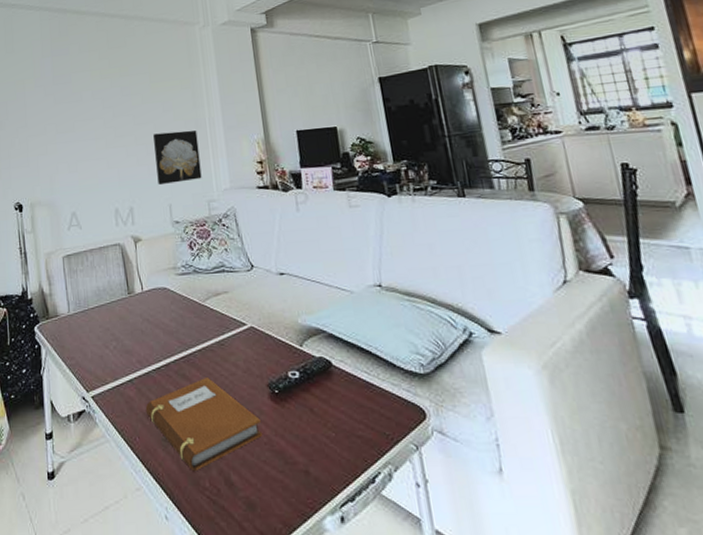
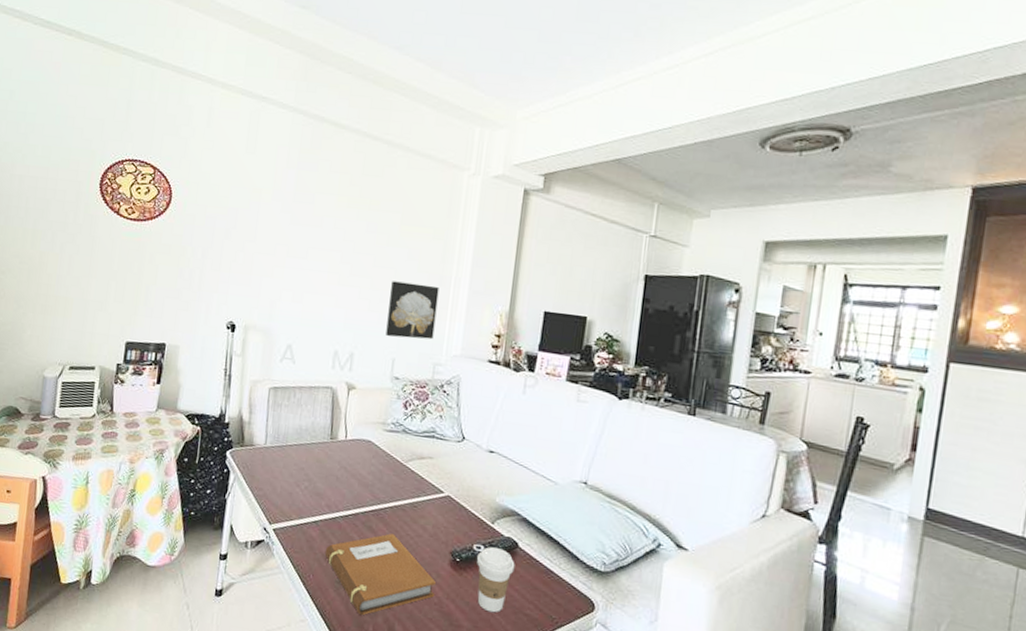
coffee cup: none [294,371,335,442] -> present [476,547,515,613]

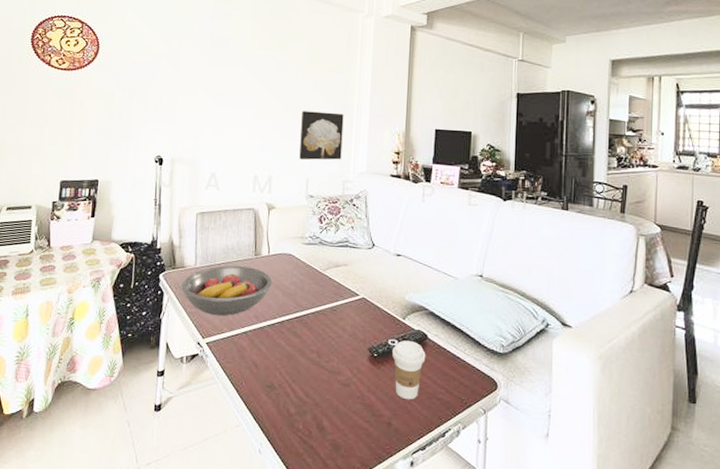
fruit bowl: none [249,447,349,503] -> present [181,265,273,317]
notebook: present [324,533,437,616] -> none [255,337,358,415]

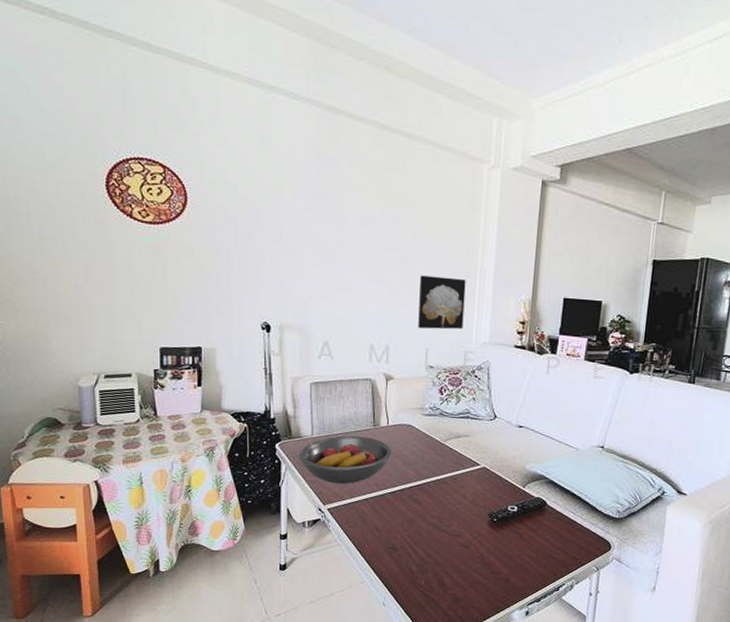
coffee cup: present [391,340,426,400] -> none [511,507,544,560]

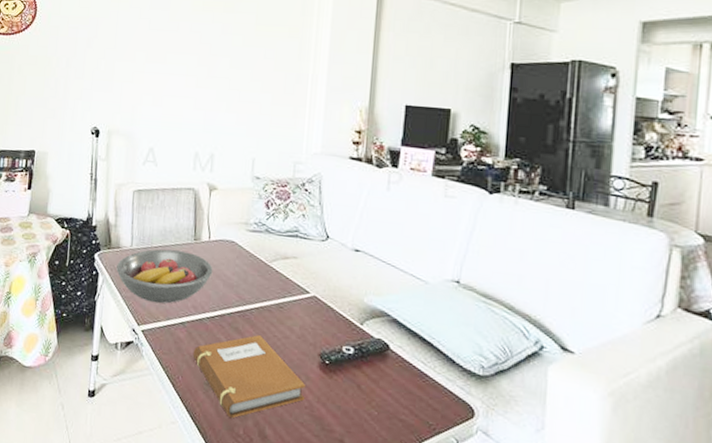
notebook: none [377,503,478,573] -> present [192,335,306,419]
wall art: present [418,275,466,330] -> none [245,81,297,138]

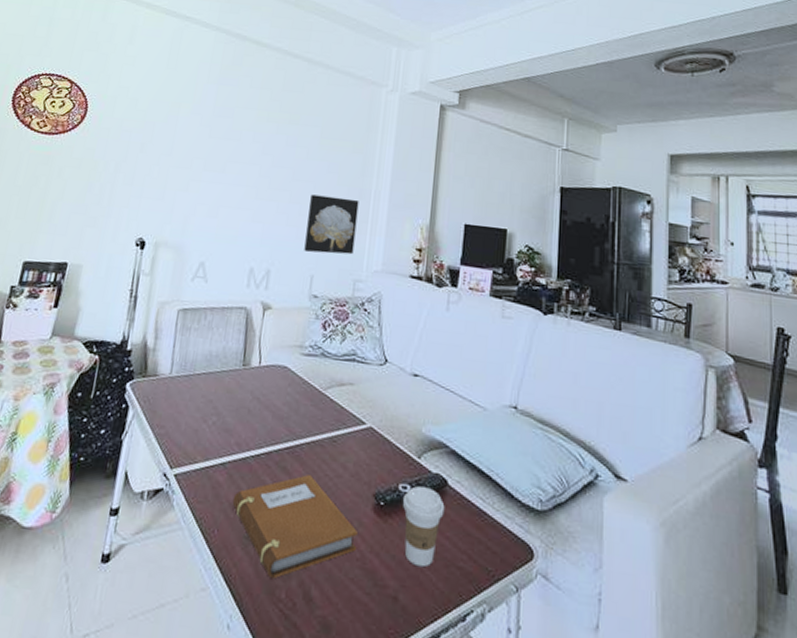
fruit bowl: present [116,249,213,304] -> none [150,376,262,442]
wall art: none [245,81,297,138] -> present [304,194,359,255]
coffee cup: none [346,349,387,418] -> present [402,486,445,568]

